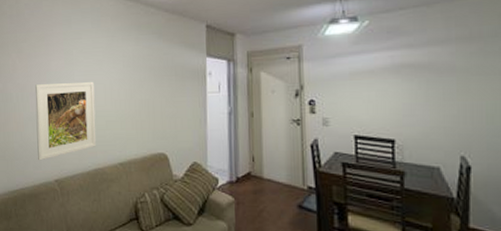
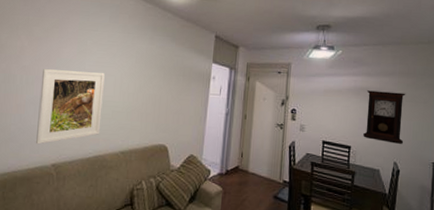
pendulum clock: none [409,64,473,132] -> present [363,90,406,144]

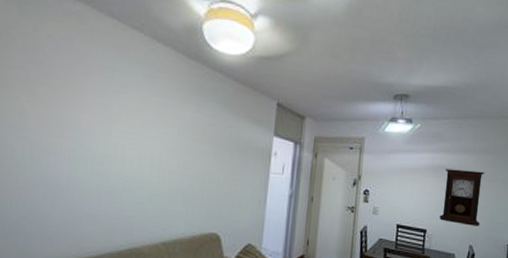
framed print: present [36,69,105,145] -> none [49,141,138,237]

